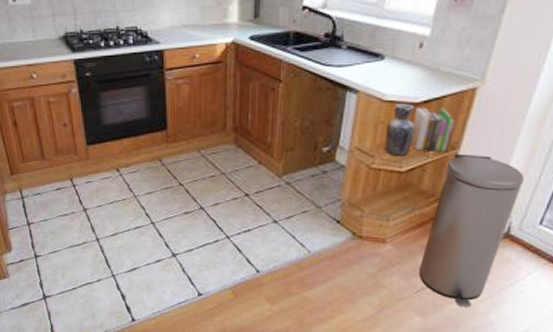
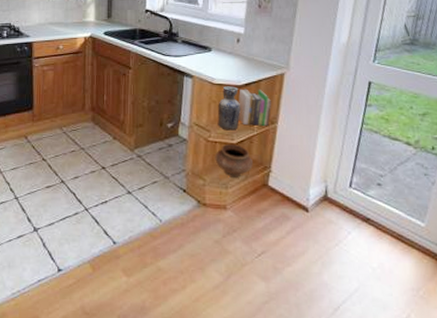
decorative pot: none [377,171,423,210] -> present [215,143,253,178]
pedal bin: present [418,153,525,308] -> none [257,127,332,269]

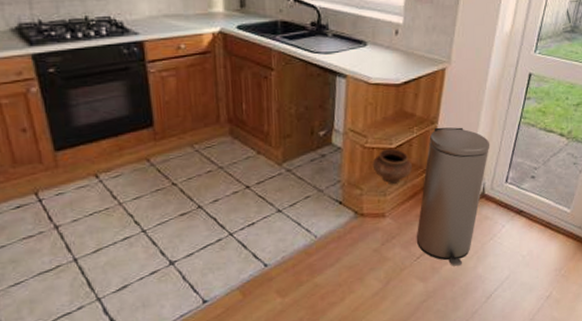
ceramic jug: present [217,86,242,131] -> none [374,85,400,135]
books: present [238,89,272,126] -> none [396,86,433,127]
pedal bin: none [257,127,332,269] -> present [416,127,490,266]

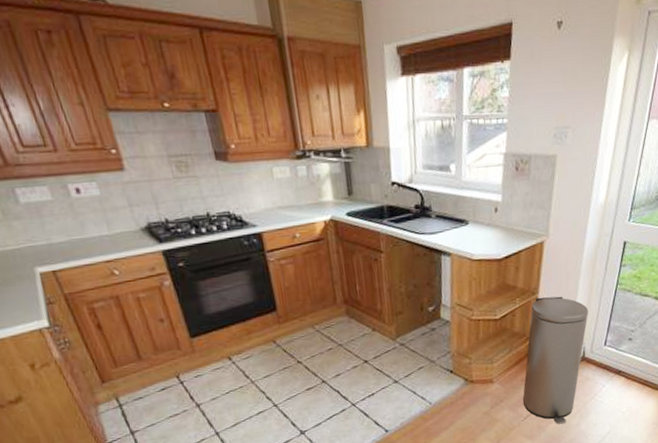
decorative pot: present [372,148,412,184] -> none [479,319,516,352]

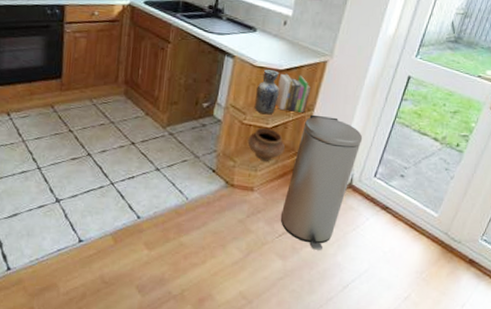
ceramic jug: none [478,260,503,307] -> present [254,69,280,115]
decorative pot: none [479,319,516,352] -> present [247,127,285,161]
books: none [498,260,533,299] -> present [275,73,311,112]

